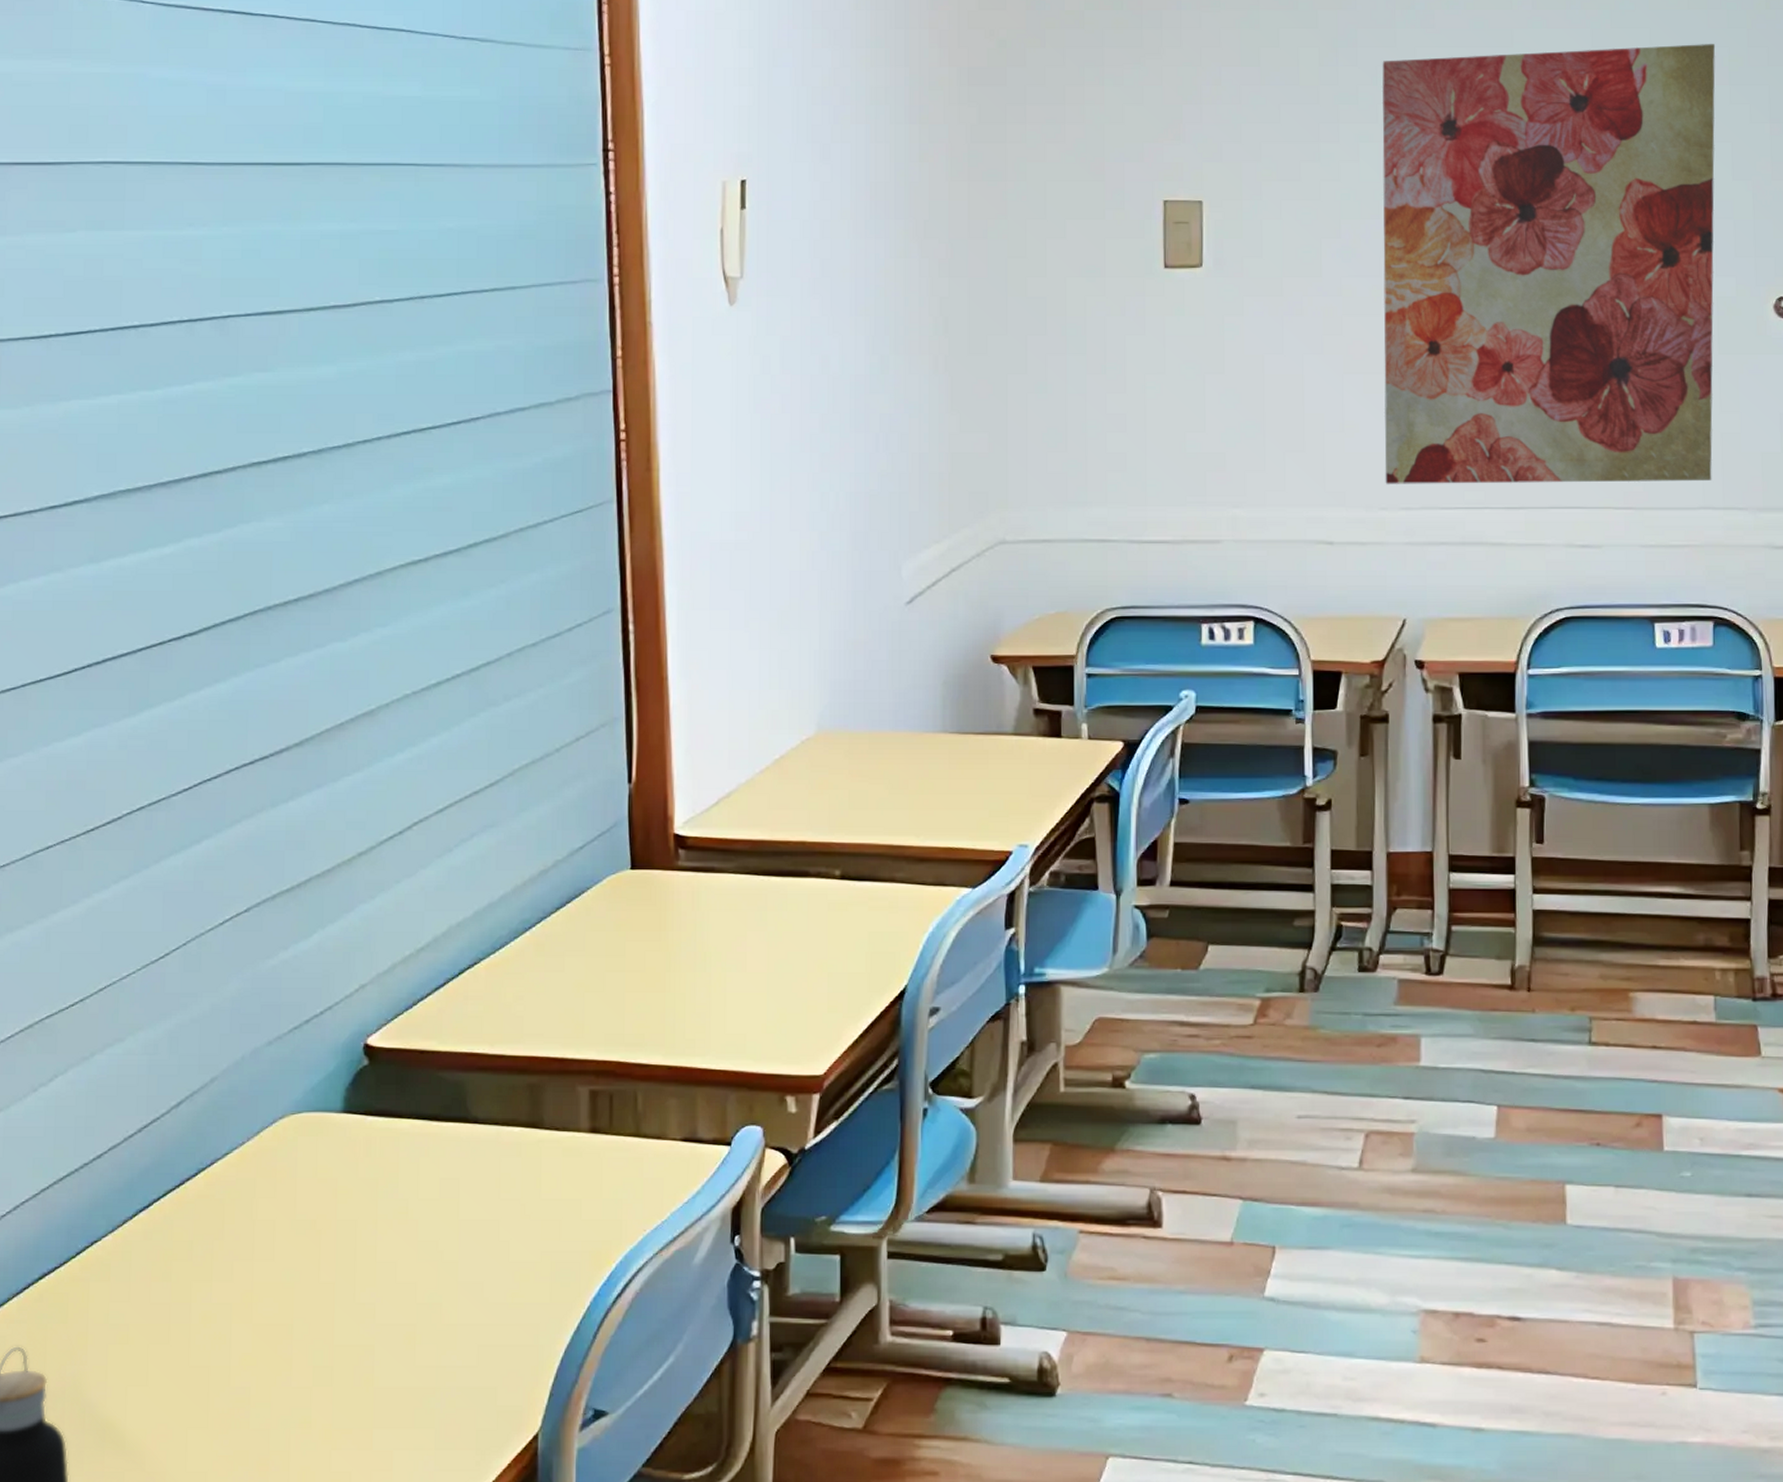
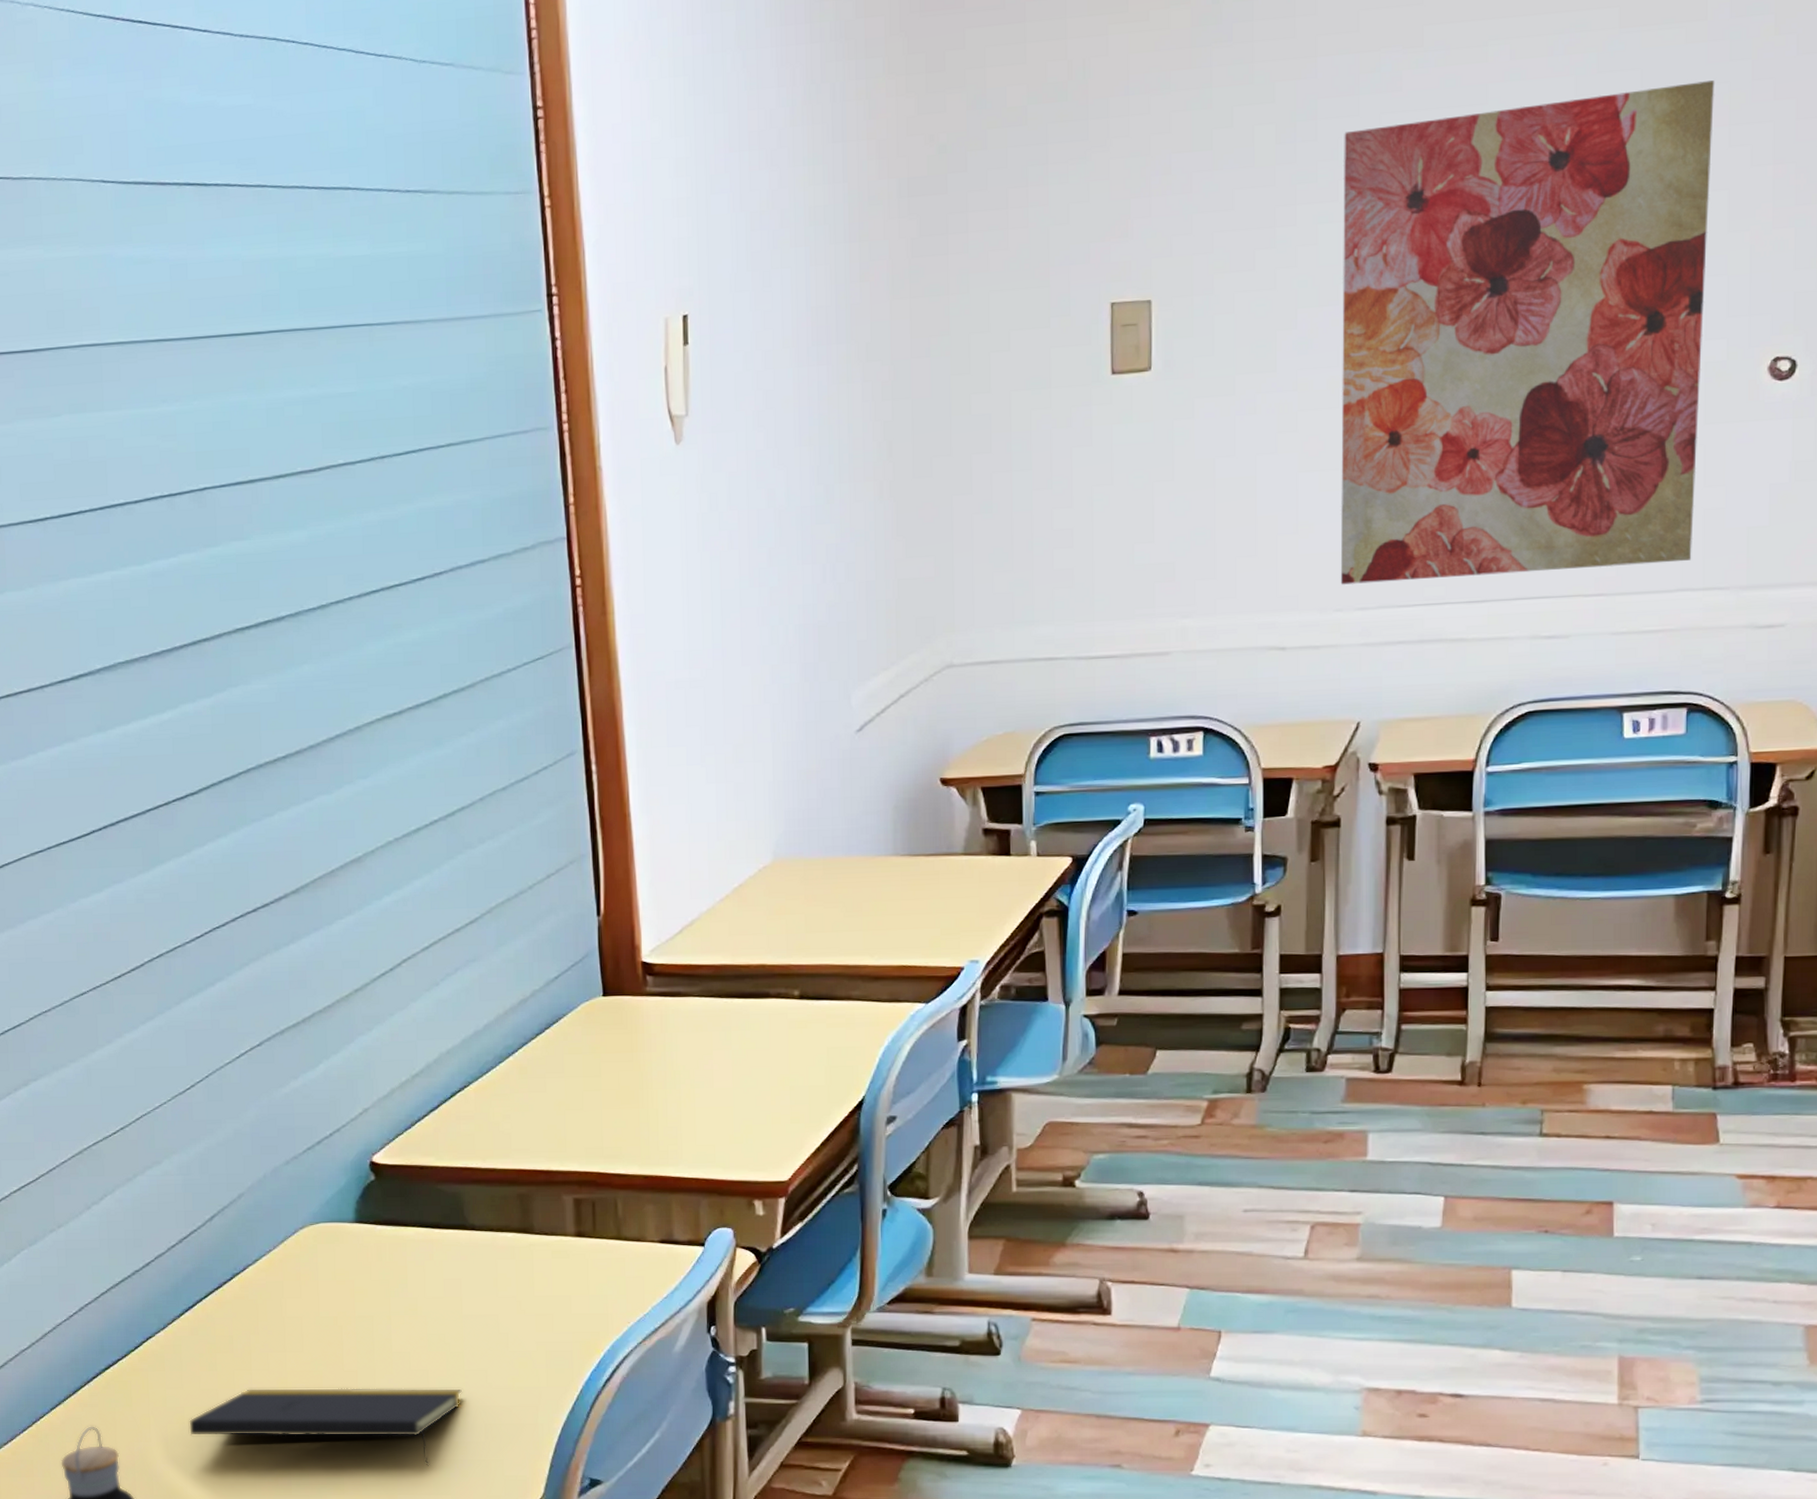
notepad: none [132,1302,454,1395] -> present [188,1387,462,1466]

